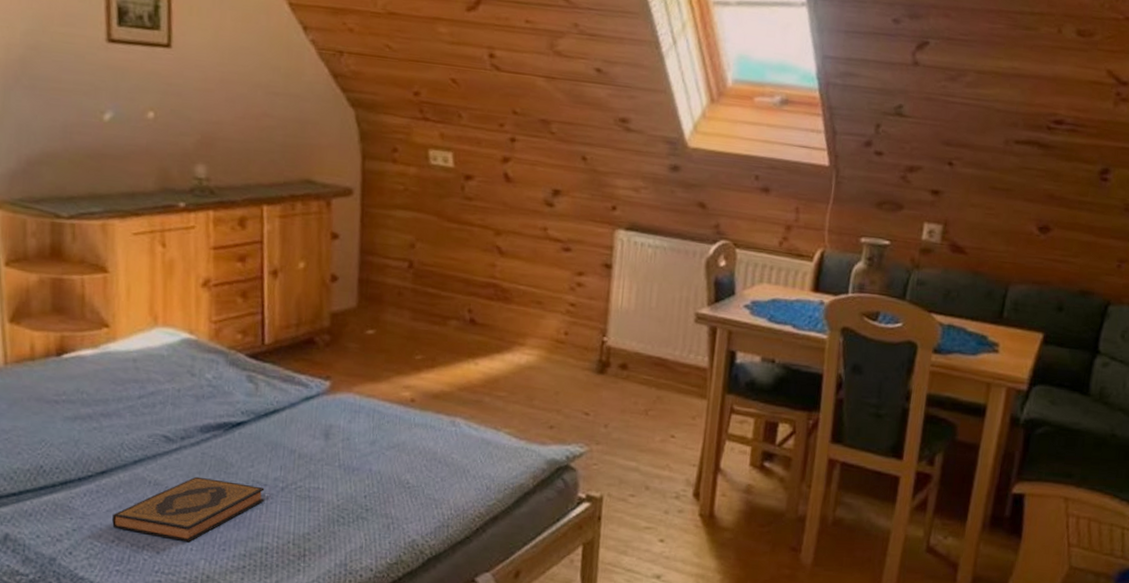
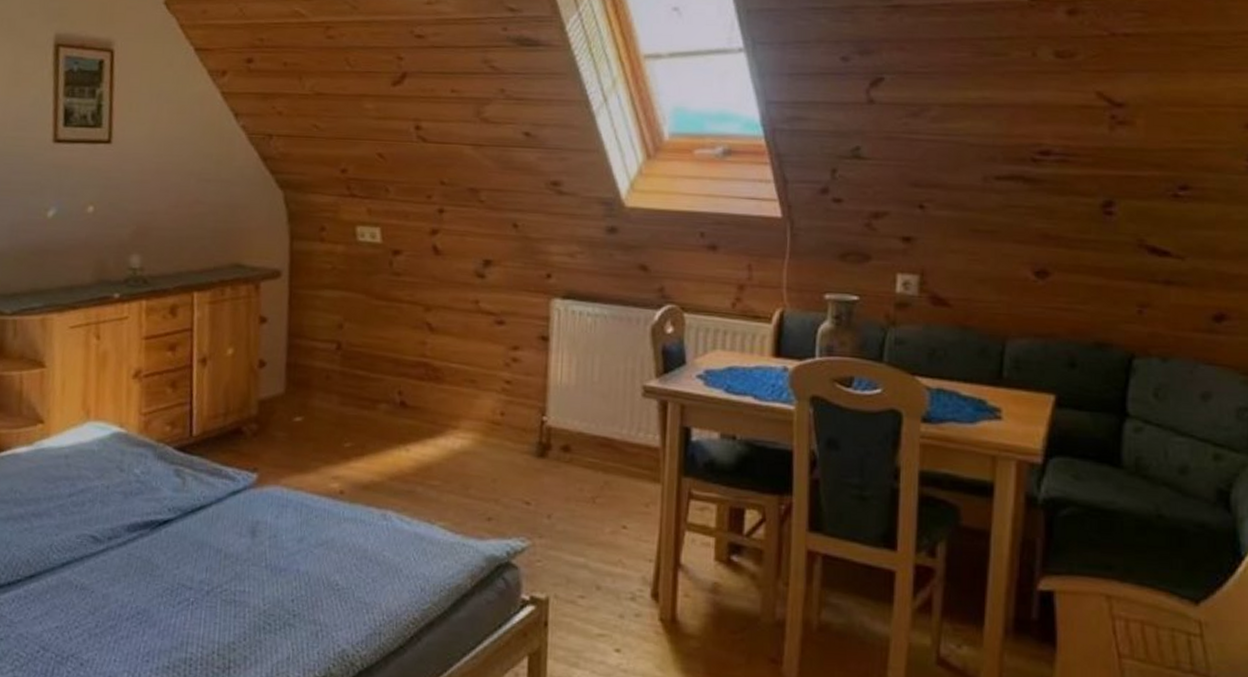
hardback book: present [111,476,265,543] -> none [37,579,190,653]

